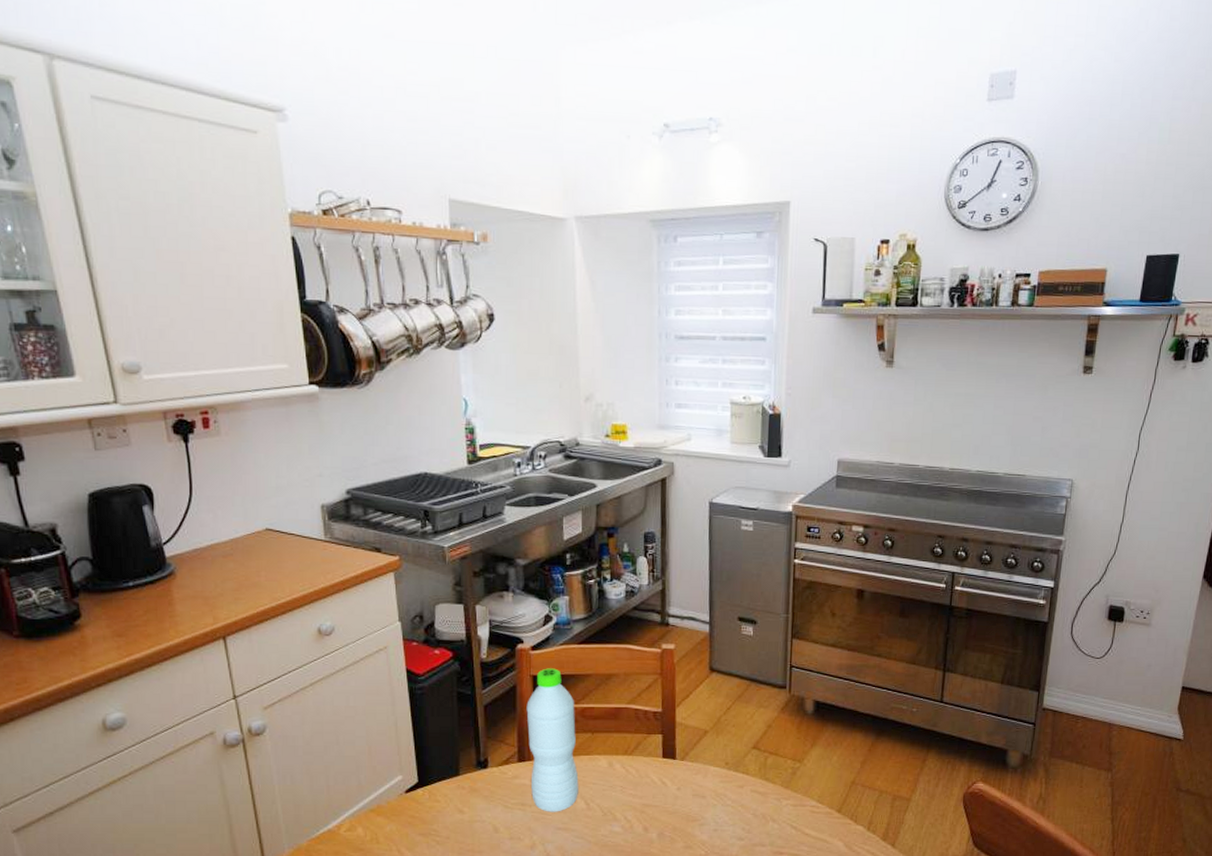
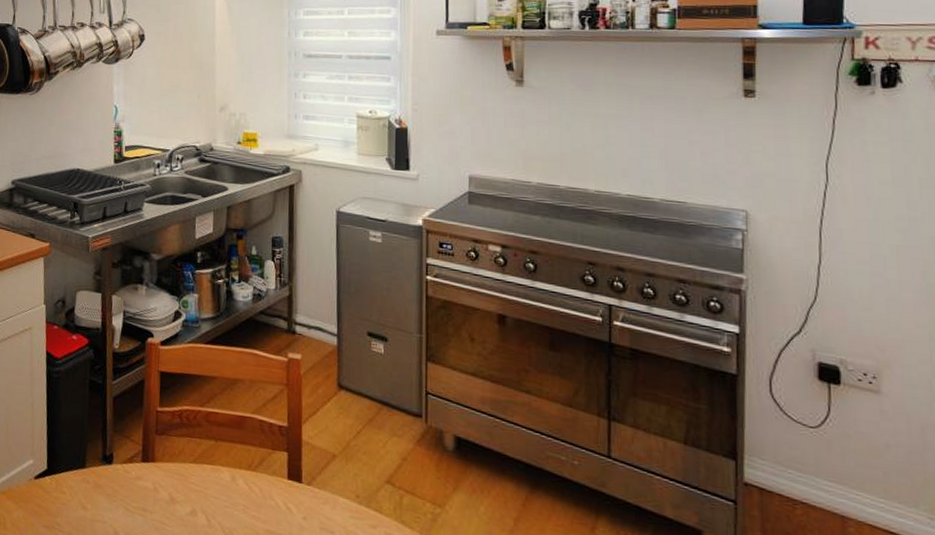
water bottle: present [526,668,579,812] -> none [152,365,201,525]

